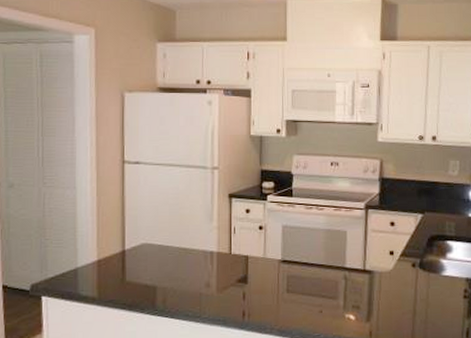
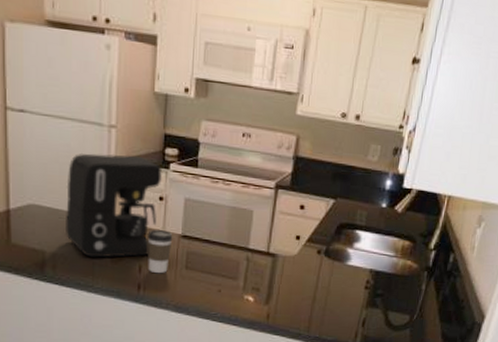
coffee maker: none [175,191,262,289] -> present [66,152,163,258]
coffee cup: none [249,257,274,299] -> present [147,230,173,273]

